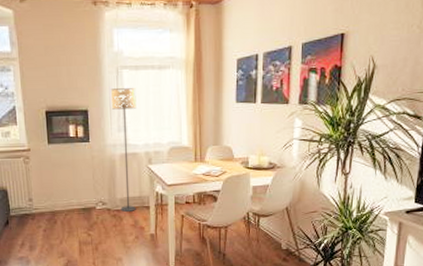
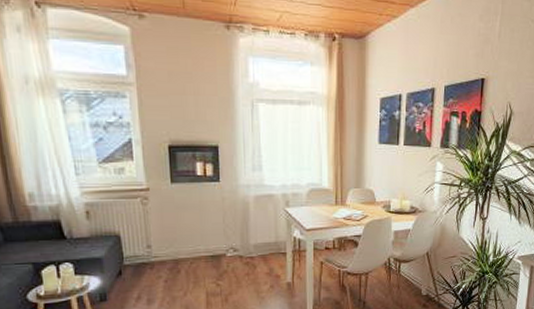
floor lamp: present [110,88,137,213] -> none [244,123,273,260]

